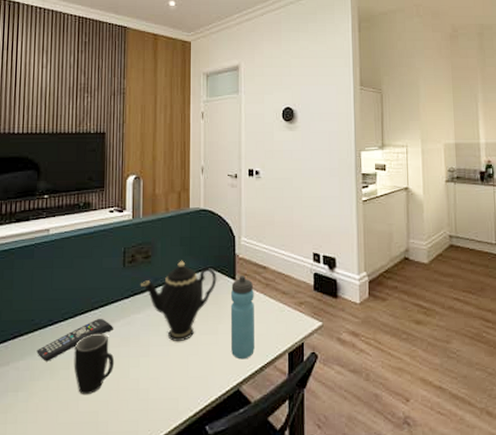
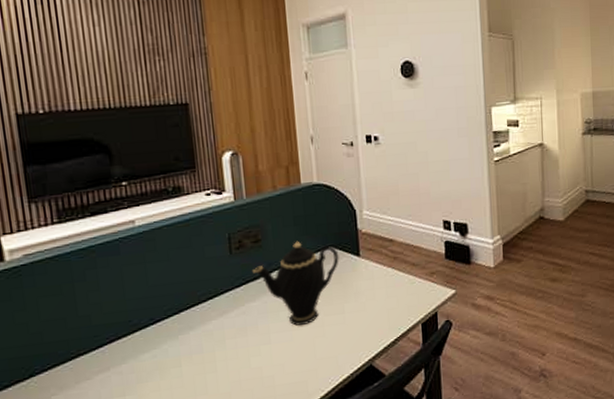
remote control: present [36,318,114,362] -> none [140,310,228,362]
mug: present [74,333,115,395] -> none [184,326,233,391]
water bottle: present [230,276,254,360] -> none [355,251,386,336]

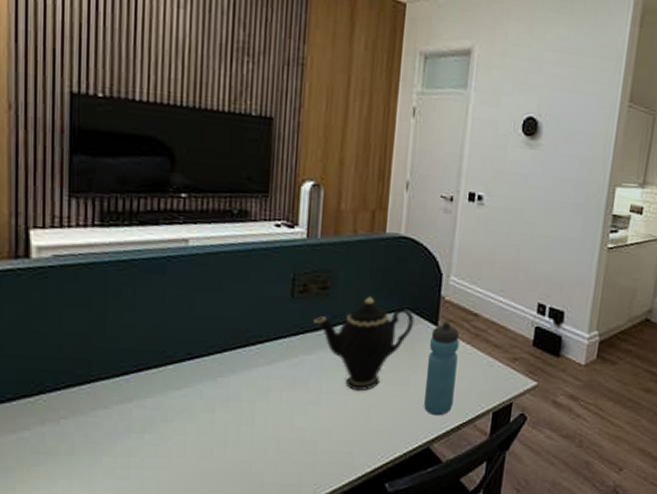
water bottle: none [355,251,386,336] -> present [424,322,460,416]

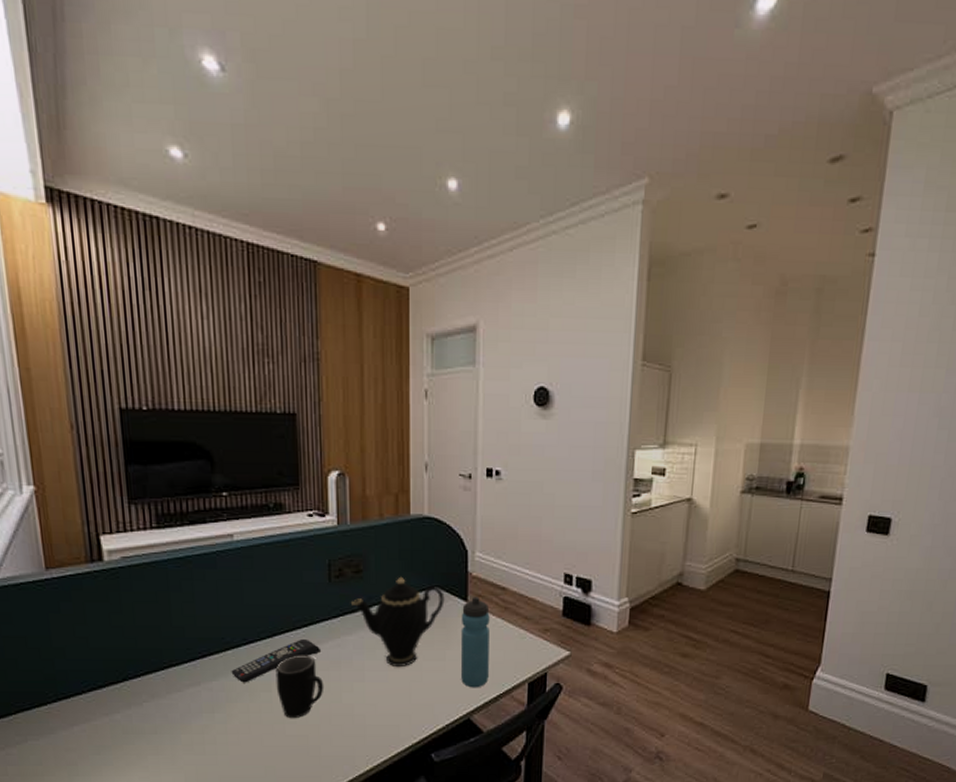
remote control: none [170,356,276,402] -> present [231,638,322,683]
mug: none [220,373,275,443] -> present [275,655,324,719]

